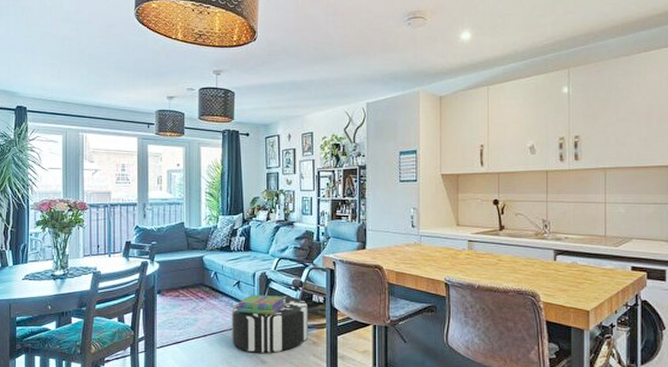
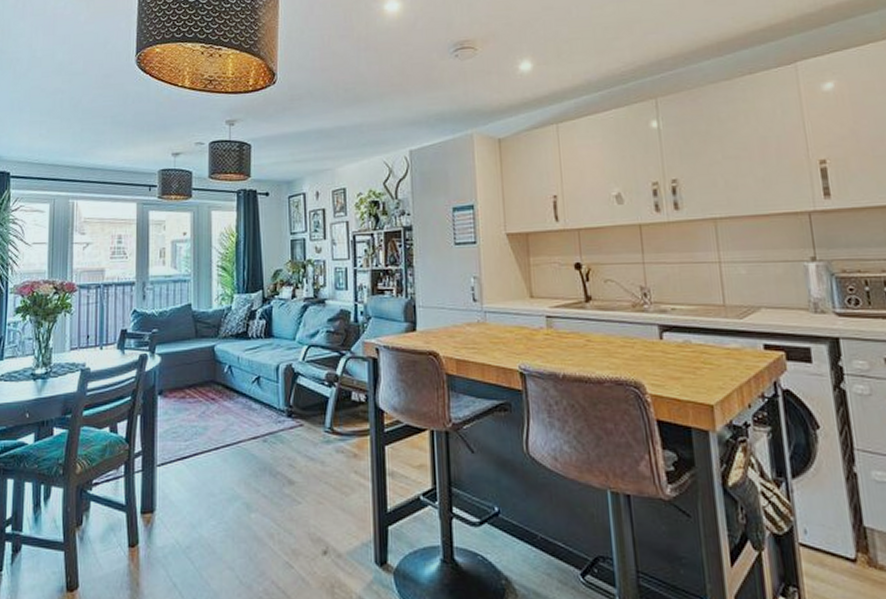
pouf: present [232,296,309,353] -> none [250,394,348,470]
stack of books: present [236,294,286,315] -> none [256,393,318,420]

